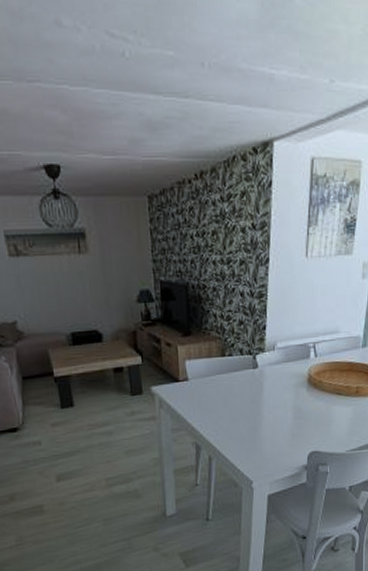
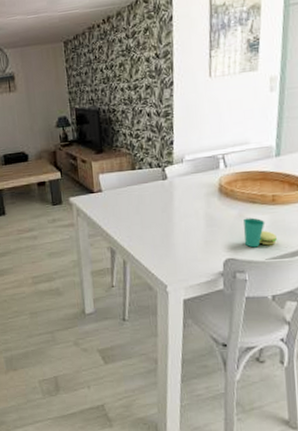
cup: none [329,409,358,440] -> present [244,217,278,248]

